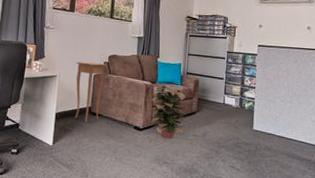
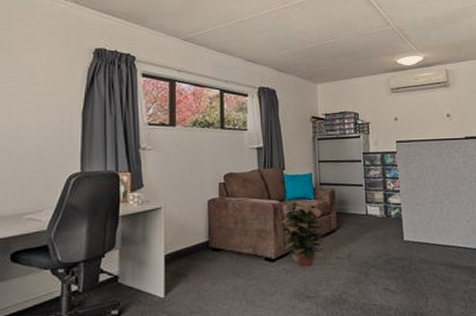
side table: present [74,61,108,123] -> none [184,184,224,262]

